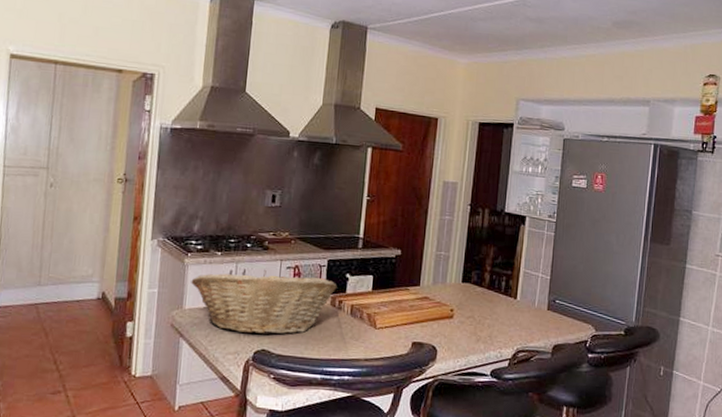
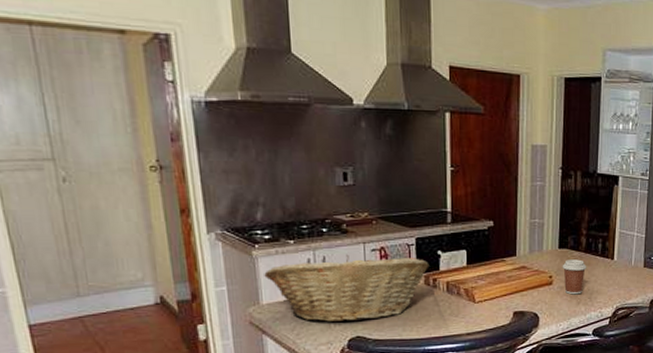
coffee cup: none [464,294,489,332] -> present [562,259,587,295]

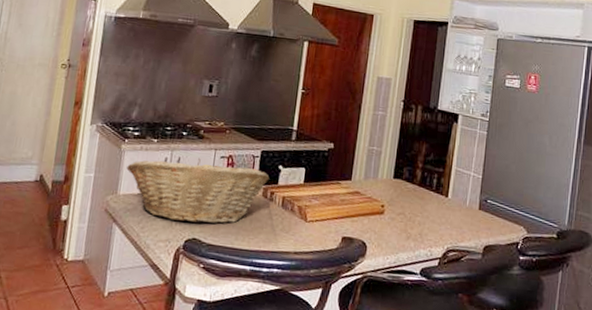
coffee cup: present [562,259,587,295] -> none [395,191,420,229]

